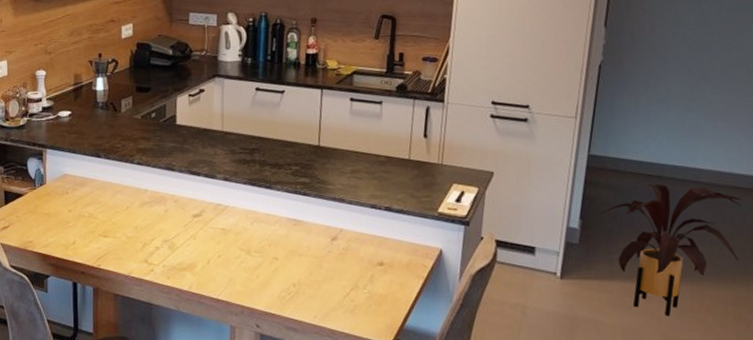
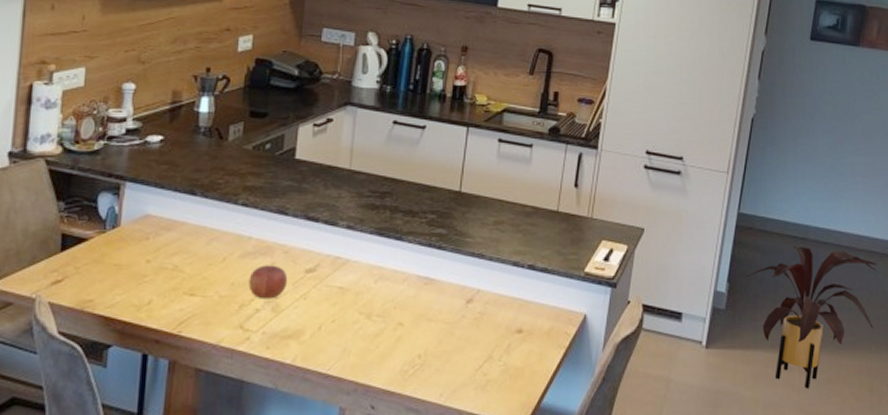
fruit: none [148,211,180,239] -> present [248,265,288,299]

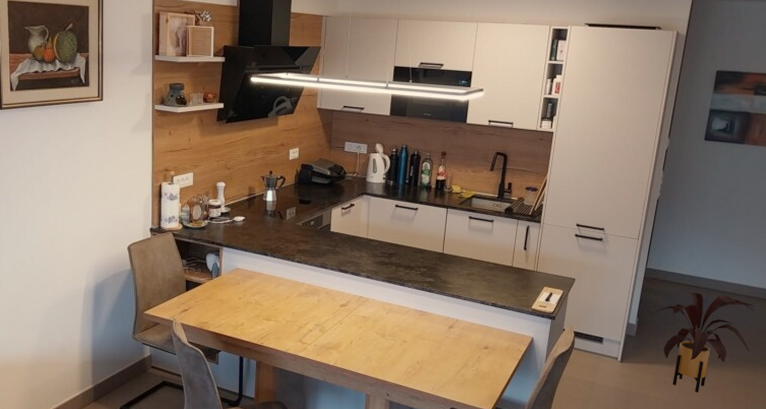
fruit: present [248,265,288,299] -> none [304,301,329,323]

